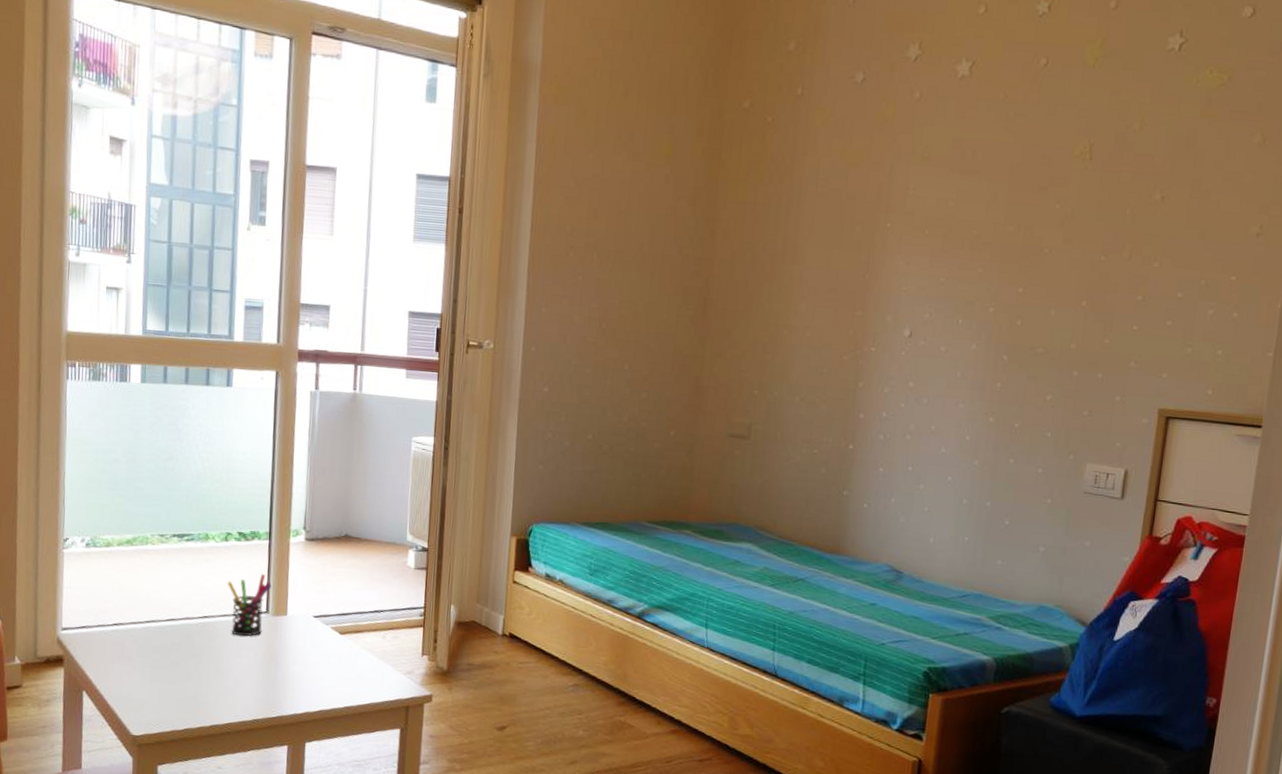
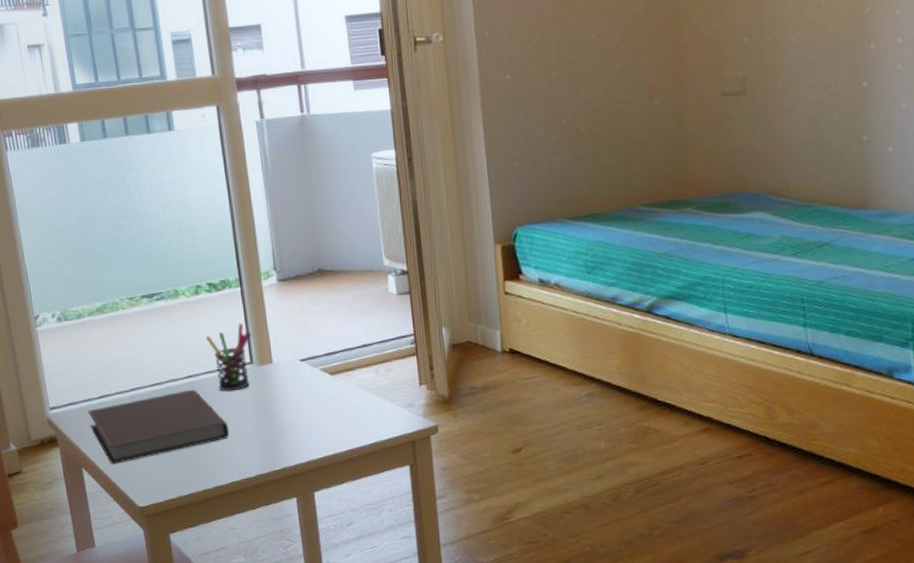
notebook: none [98,629,234,691] -> present [88,389,230,465]

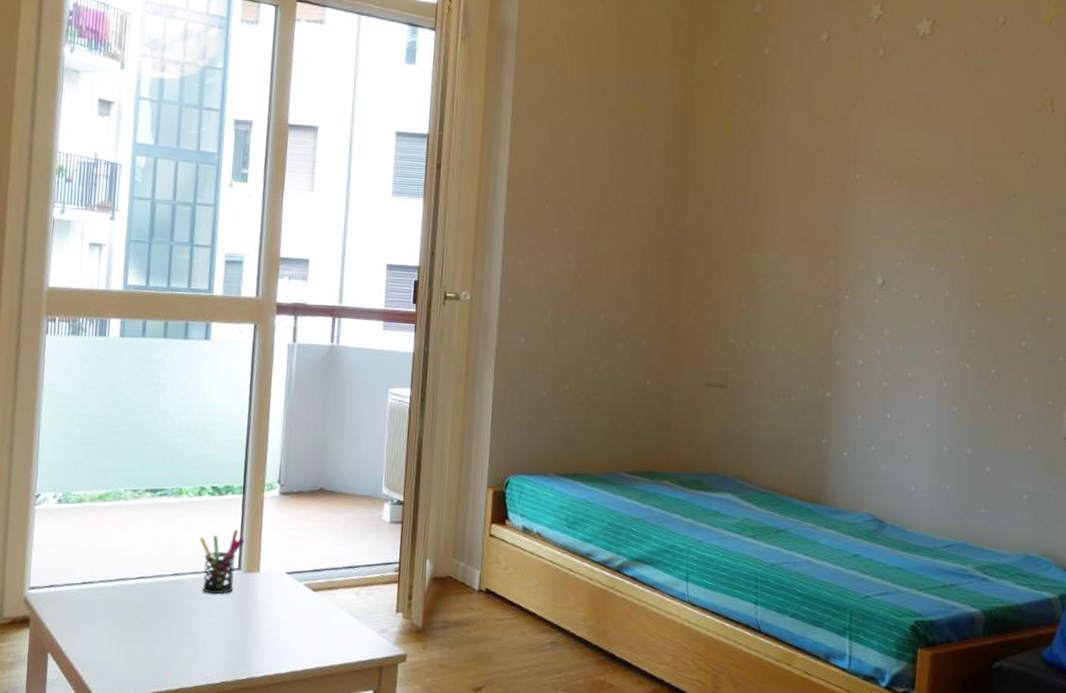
notebook: present [88,389,230,465] -> none [65,587,204,653]

